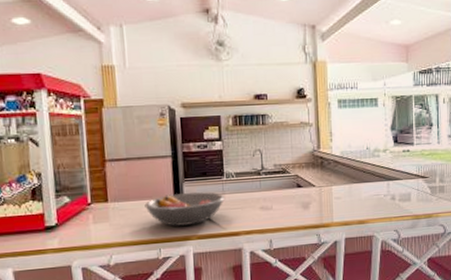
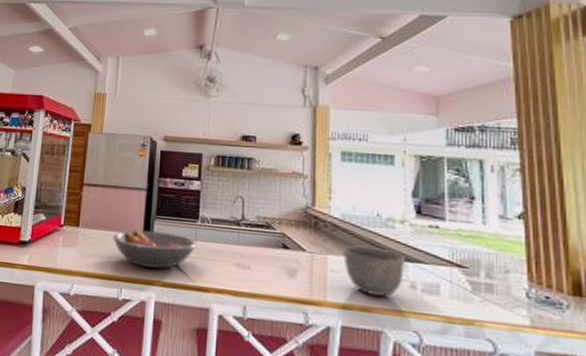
bowl: none [342,174,388,211] -> present [342,245,406,297]

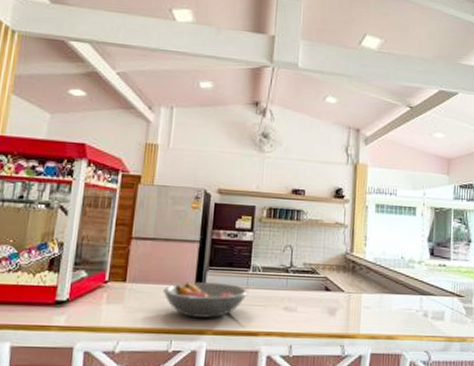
bowl: present [342,245,406,297] -> none [373,284,421,325]

